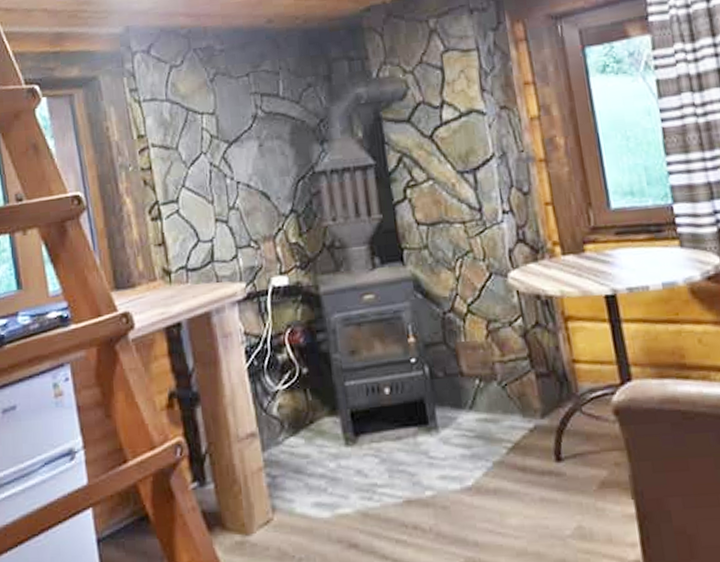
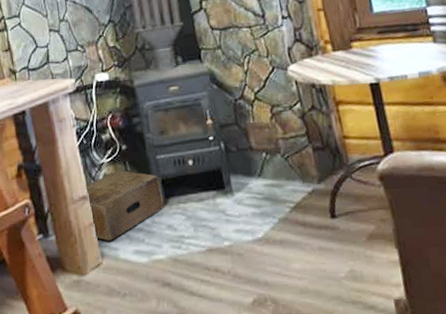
wooden box: none [255,400,353,490] -> present [85,170,164,241]

